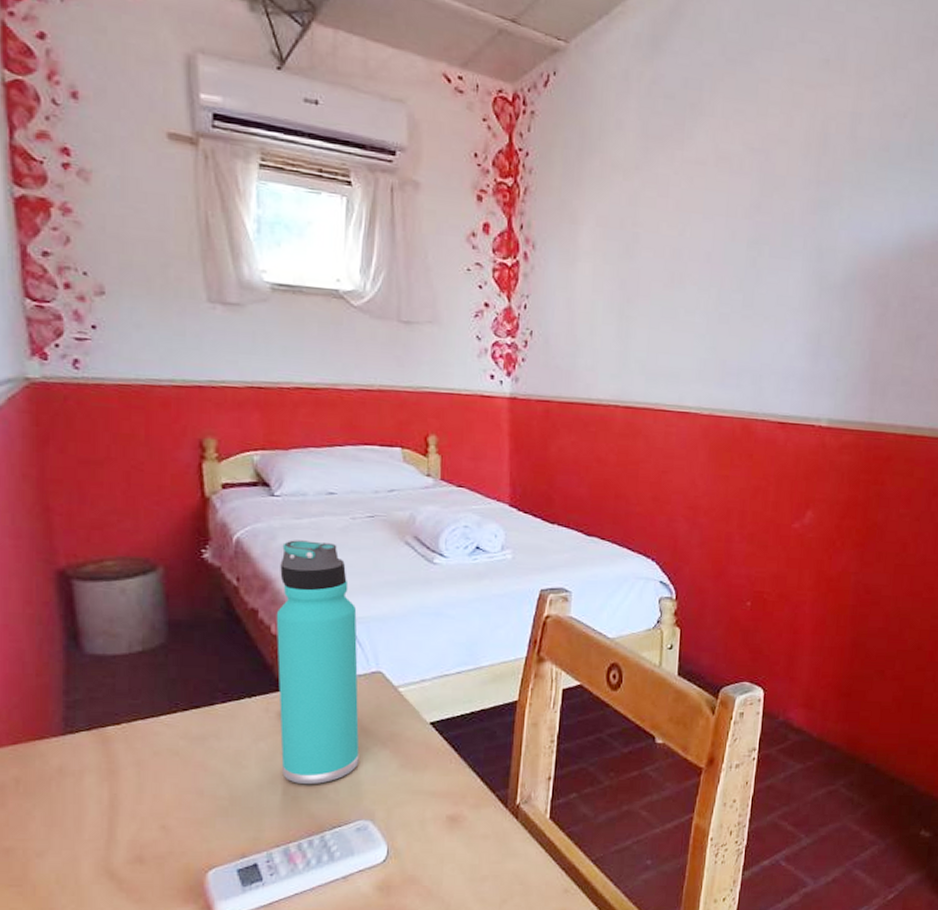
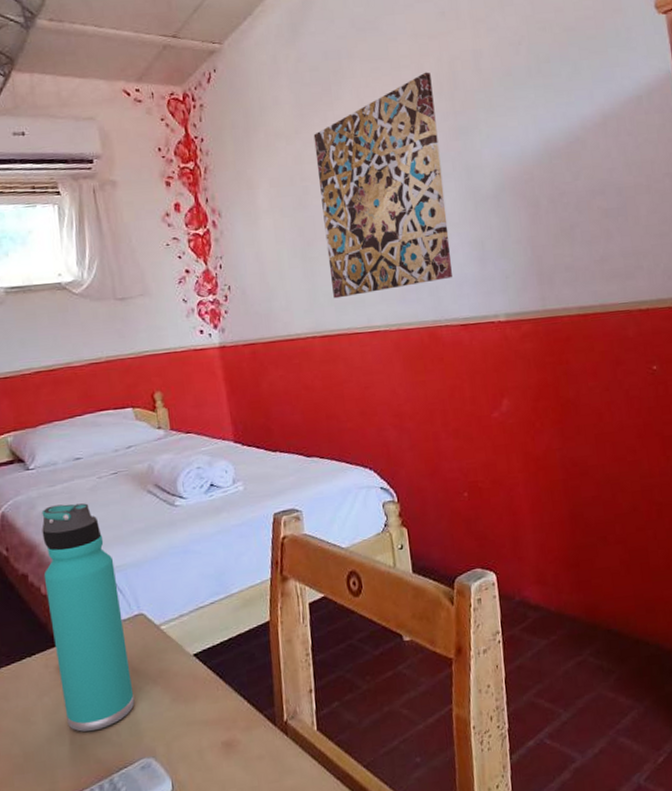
wall art: none [646,126,800,369] -> present [313,72,452,299]

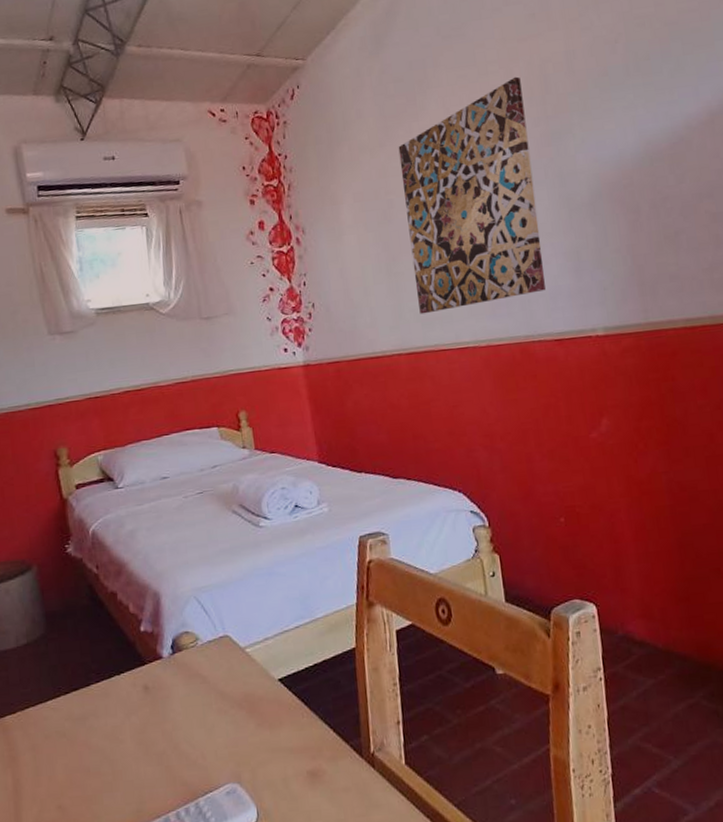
thermos bottle: present [41,503,135,732] -> none [130,522,220,753]

